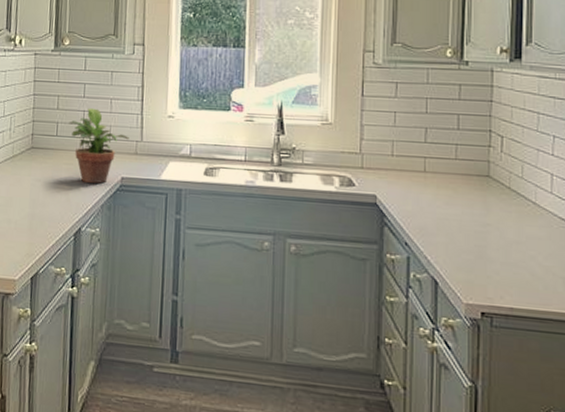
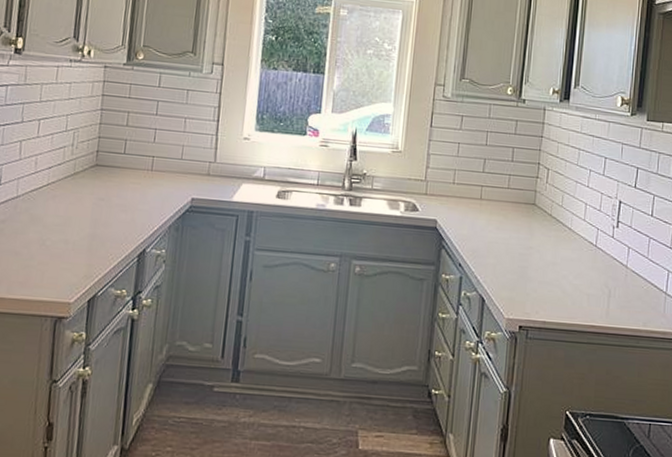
potted plant: present [68,108,129,184] -> none [138,126,202,204]

